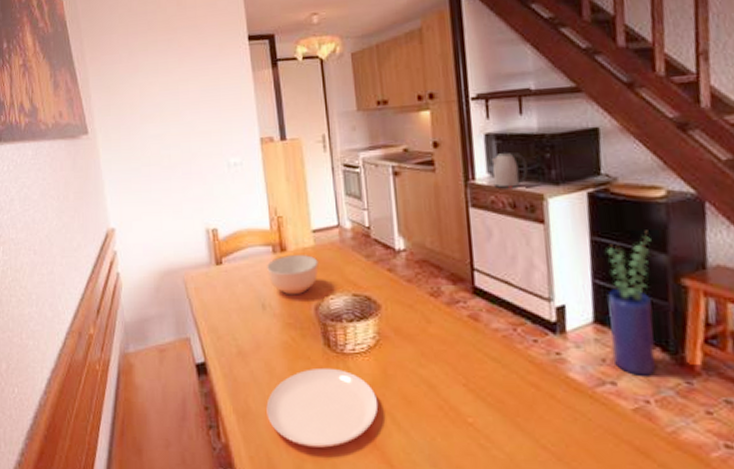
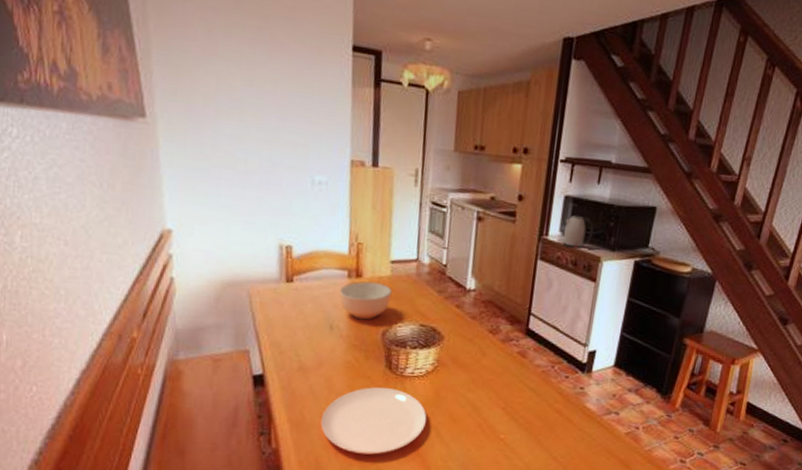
vase: present [606,230,656,378] -> none [621,297,671,410]

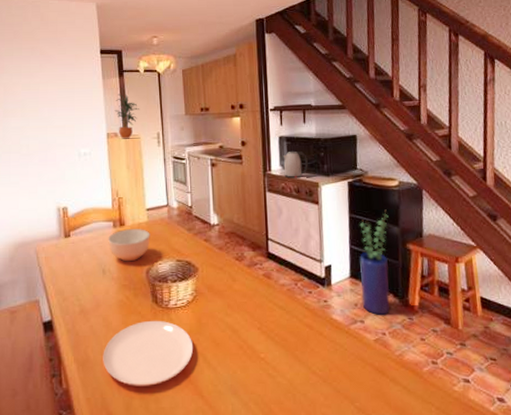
potted plant: none [363,110,396,172] -> present [114,93,139,139]
vase: none [621,297,671,410] -> present [359,209,390,316]

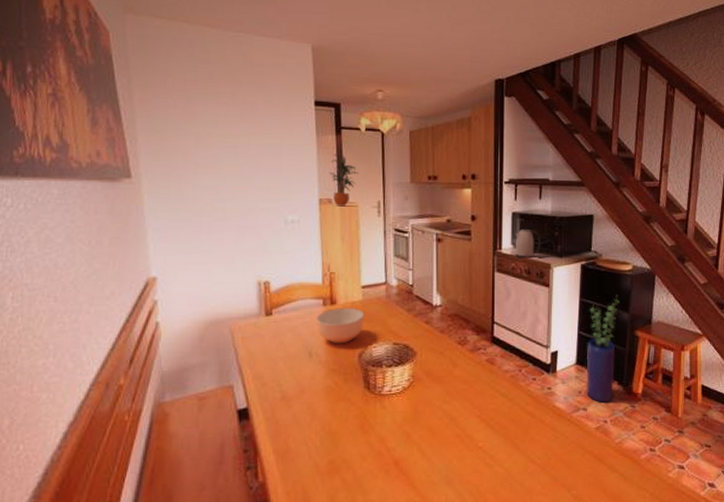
plate: present [103,320,194,386] -> none [306,407,408,478]

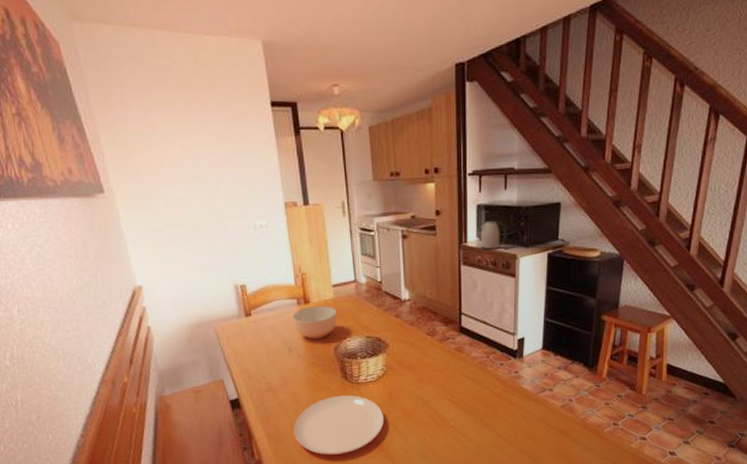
plate: none [306,407,408,478] -> present [293,394,385,455]
potted plant: present [329,153,358,207] -> none [291,155,320,209]
vase: present [586,294,619,404] -> none [552,281,586,384]

